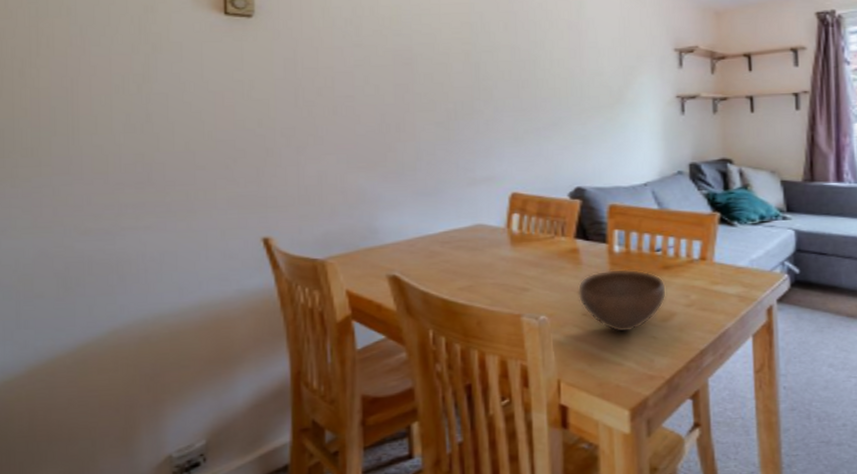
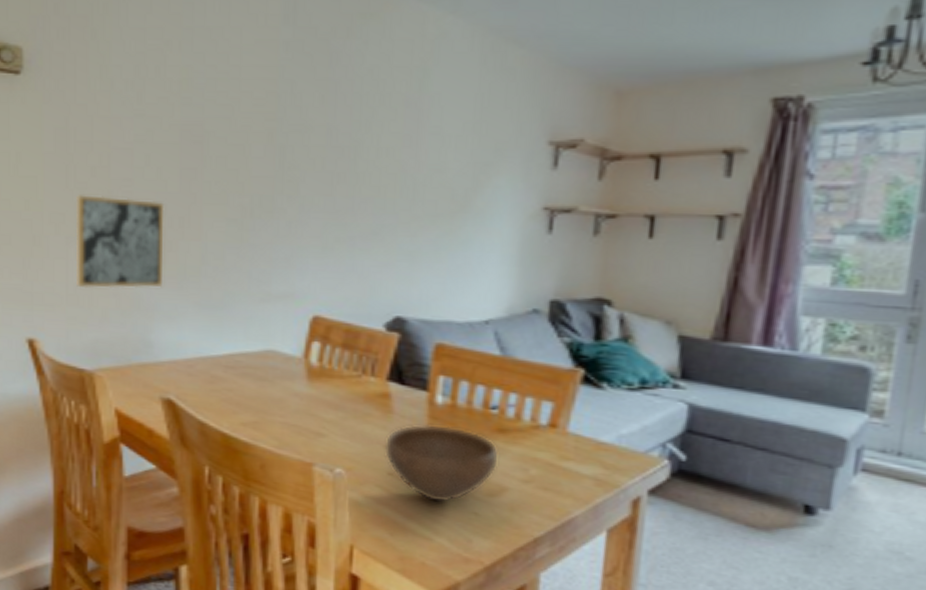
wall art: none [305,111,384,189] -> present [77,195,164,289]

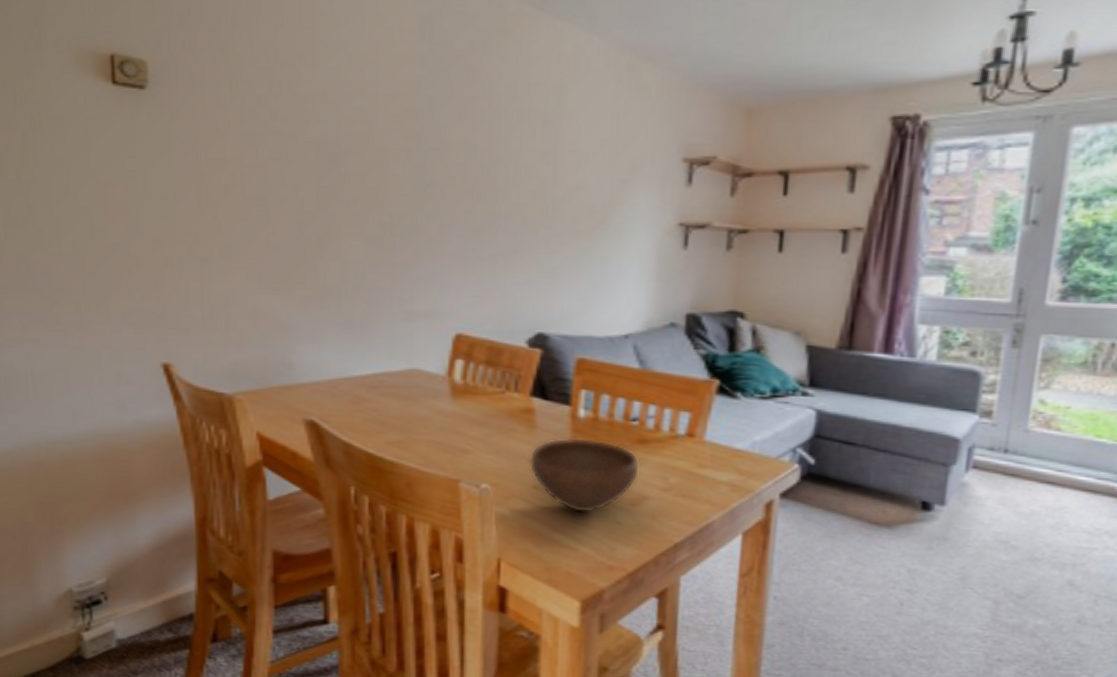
wall art: present [77,195,164,289] -> none [210,215,302,311]

